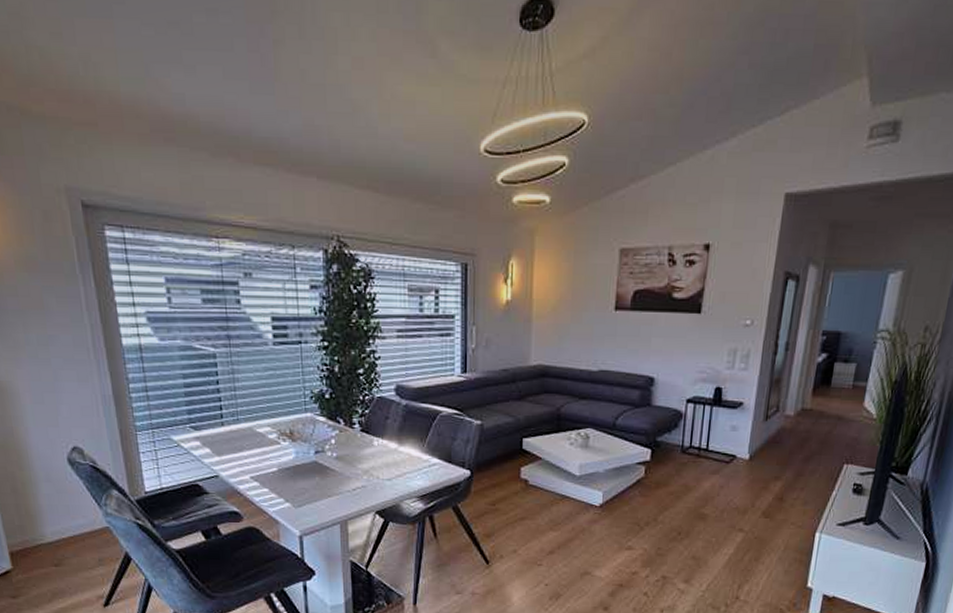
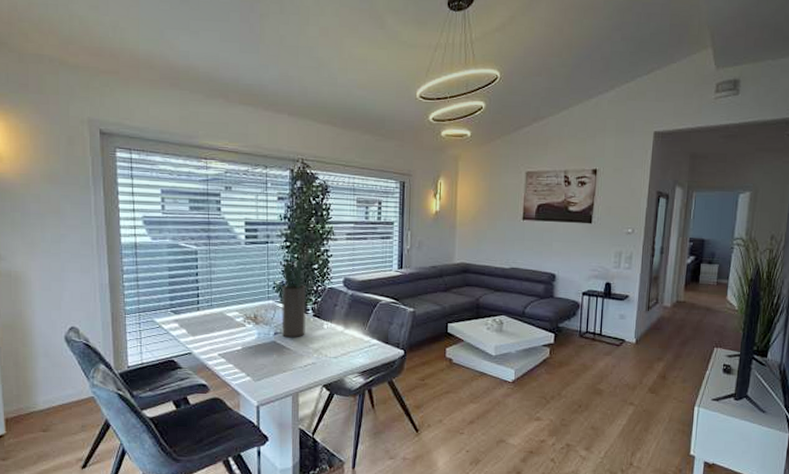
vase: none [320,352,352,457] -> present [281,251,306,338]

